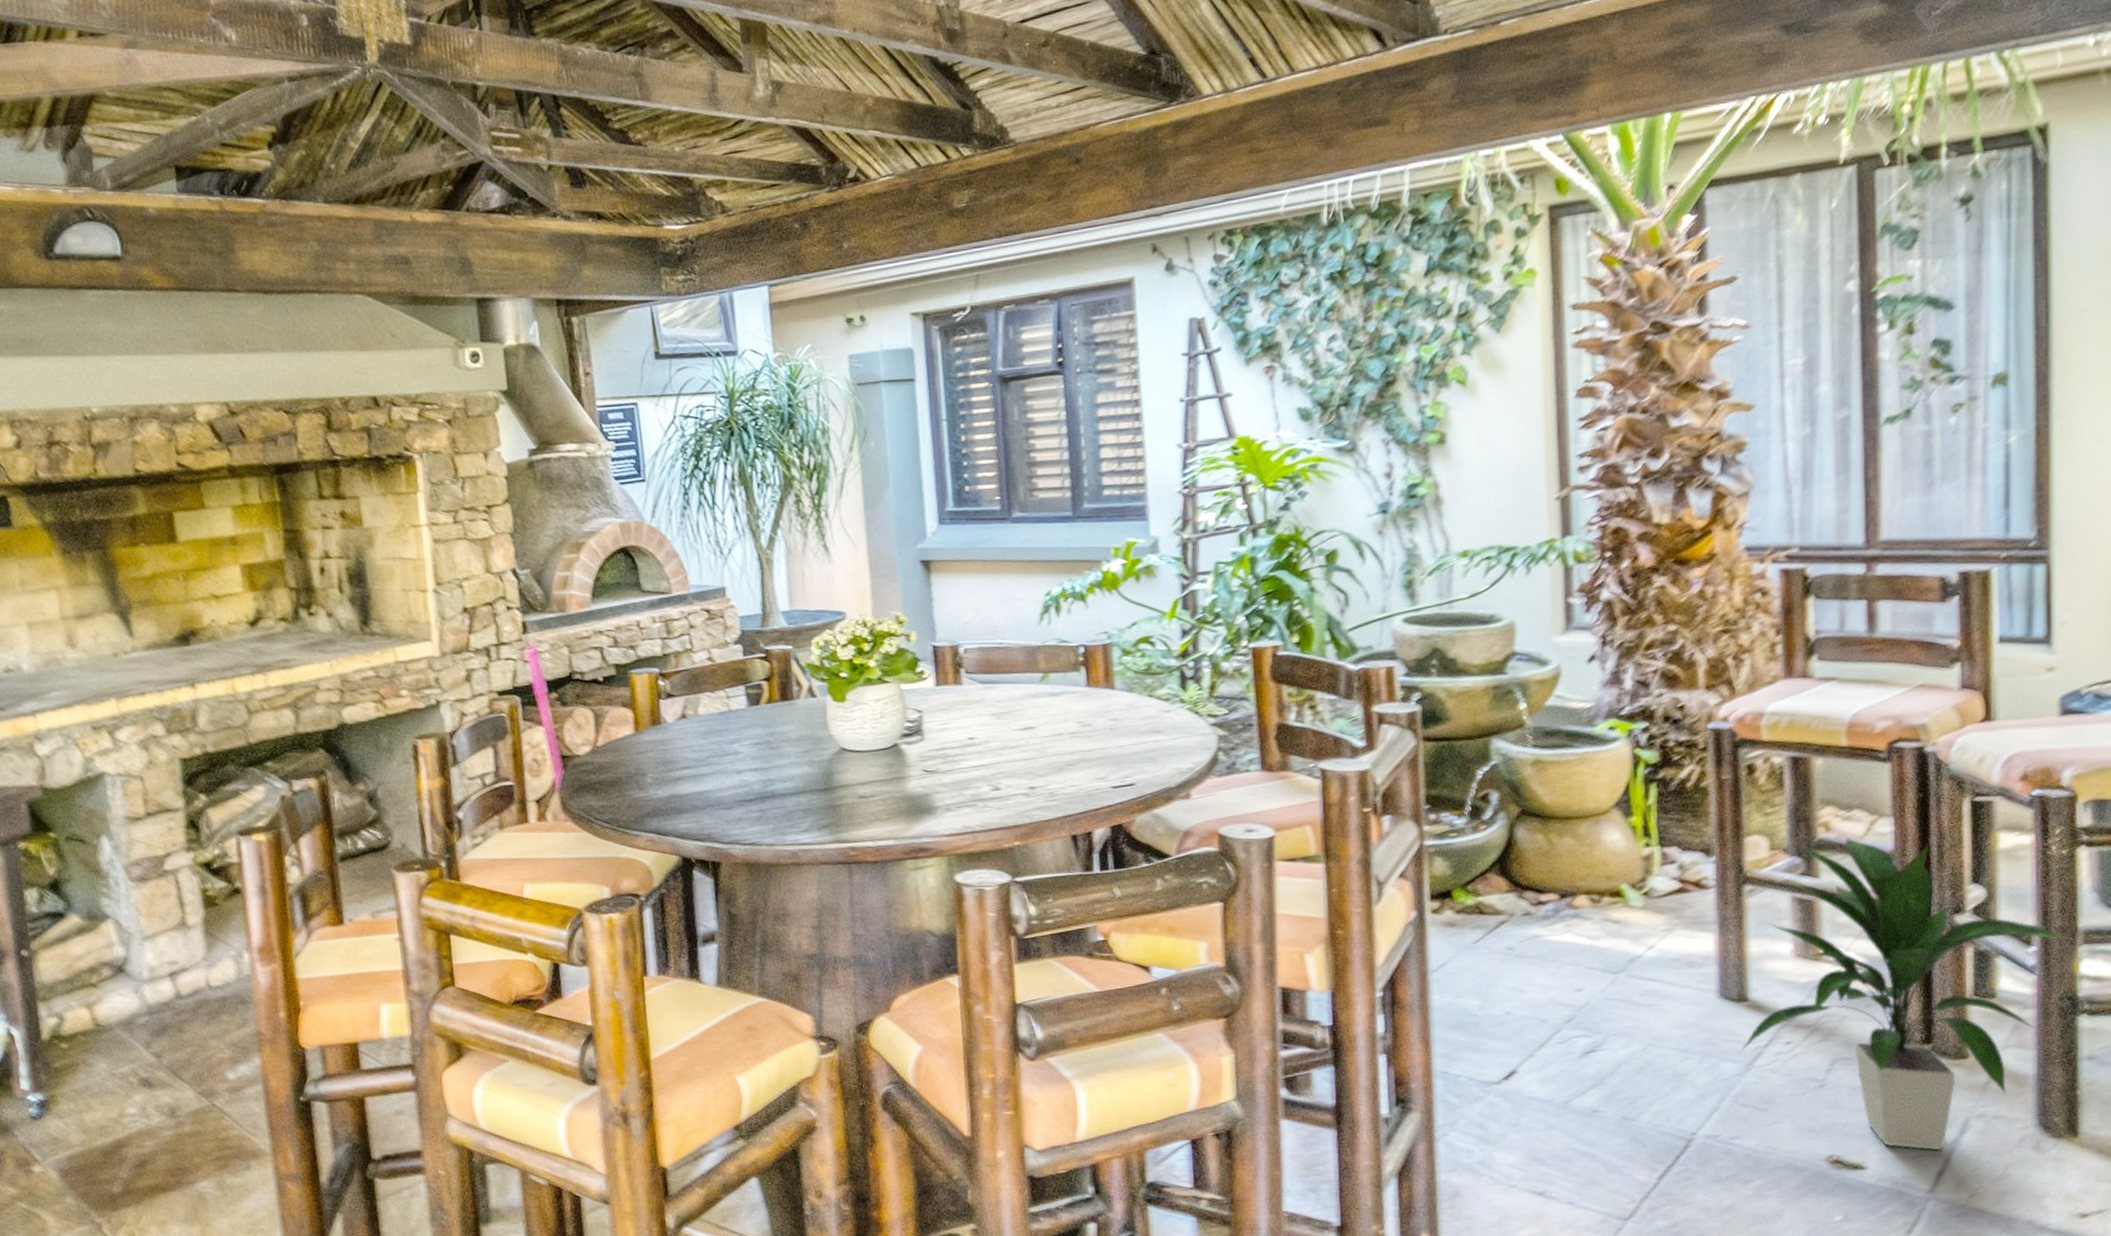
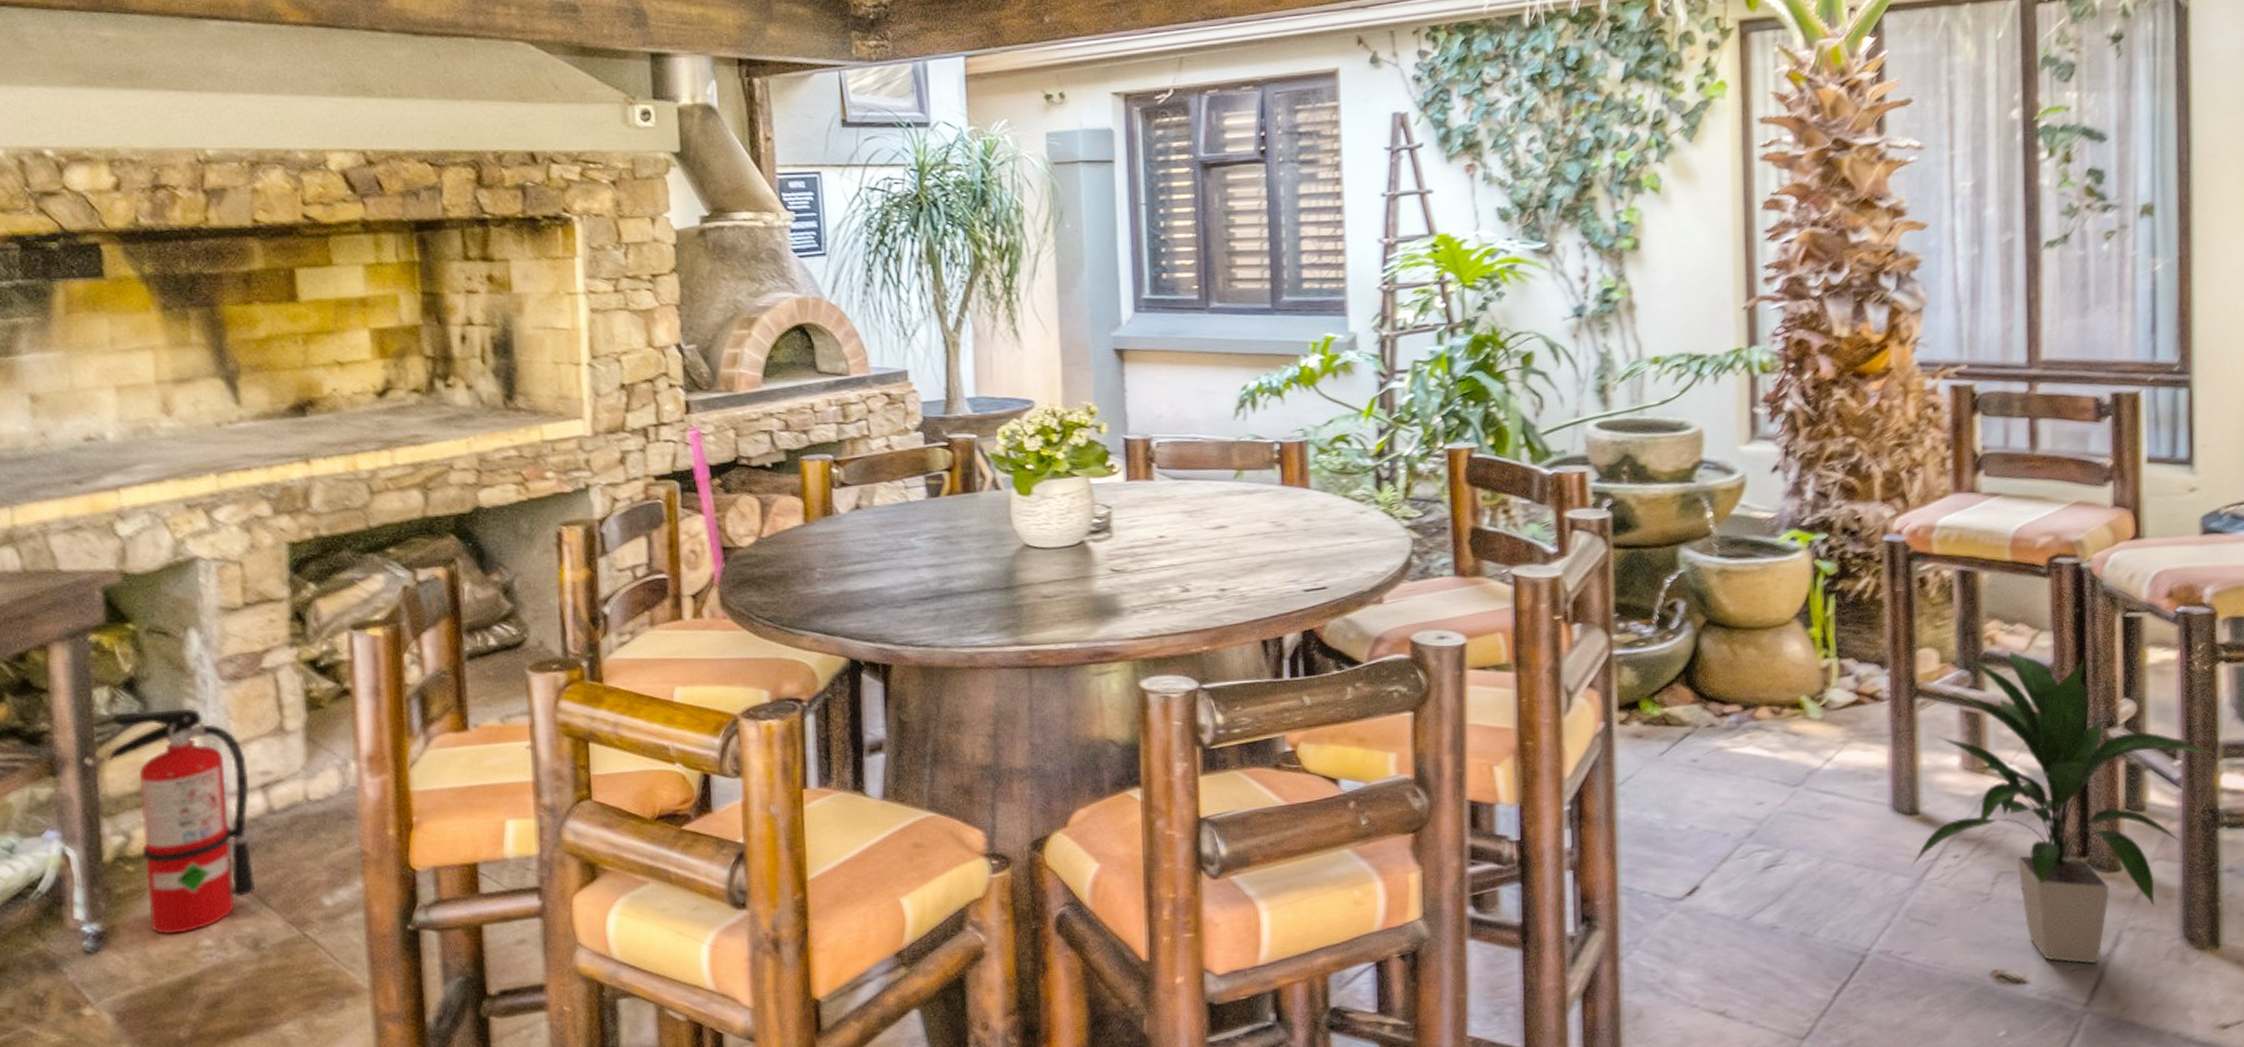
fire extinguisher: none [41,906,170,1103] -> present [108,708,256,934]

